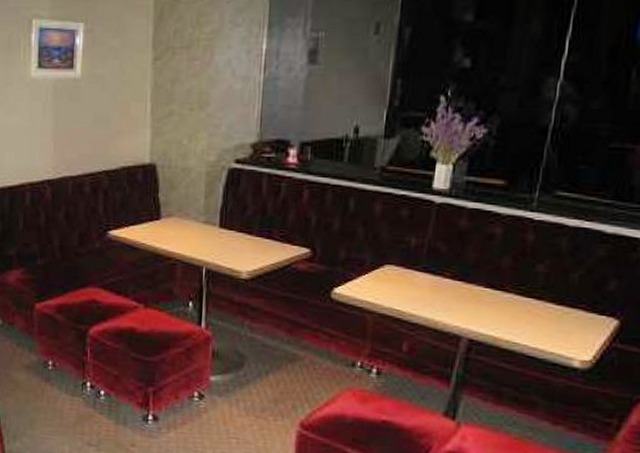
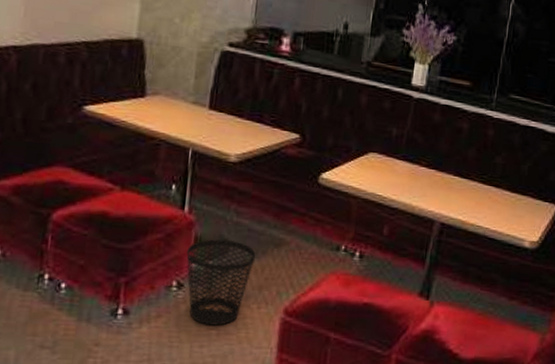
wastebasket: none [205,354,271,435] -> present [186,239,256,326]

